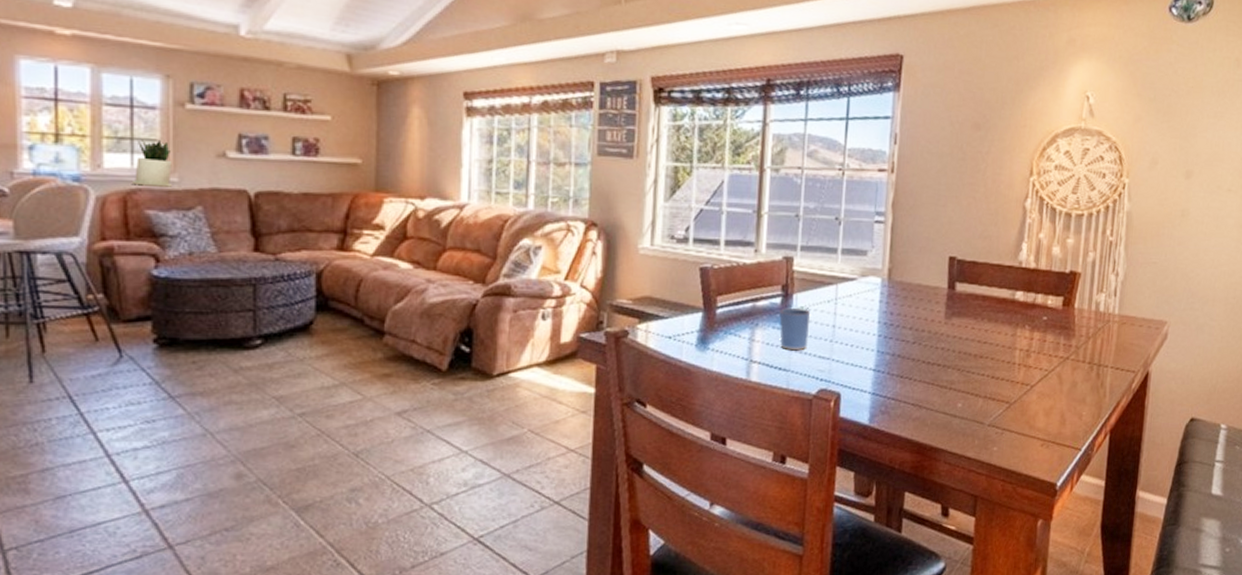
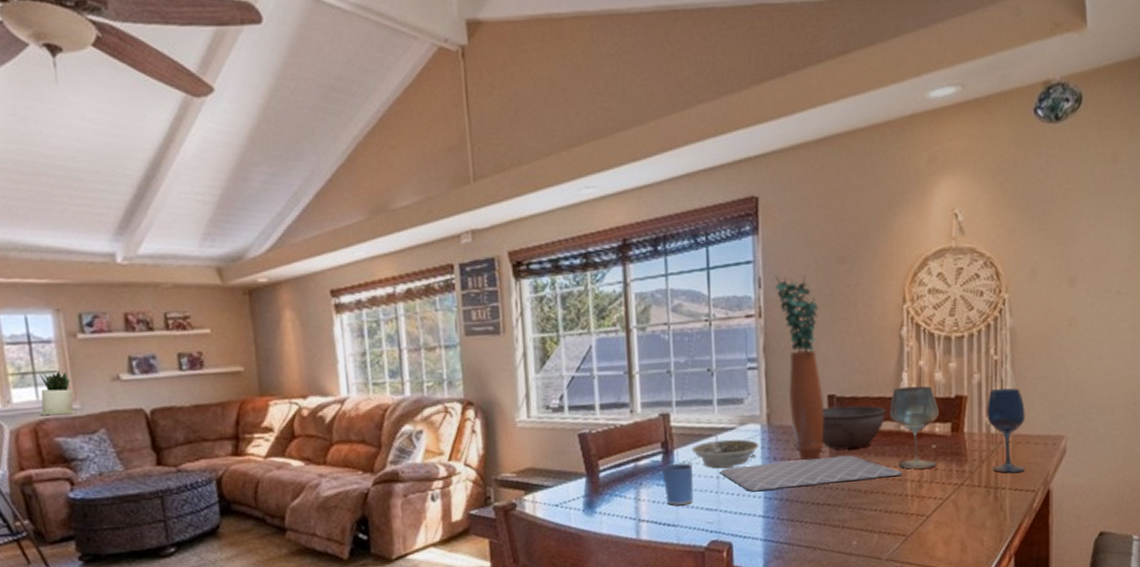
bowl: none [811,289,878,318] -> present [691,439,759,468]
placemat: none [836,317,1012,345] -> present [720,455,902,492]
vase: none [910,133,950,319] -> present [775,275,825,461]
bowl: none [939,268,1003,312] -> present [822,405,886,449]
wine glass: none [1006,257,1053,340] -> present [889,386,939,470]
wineglass: none [1097,268,1134,352] -> present [987,388,1026,473]

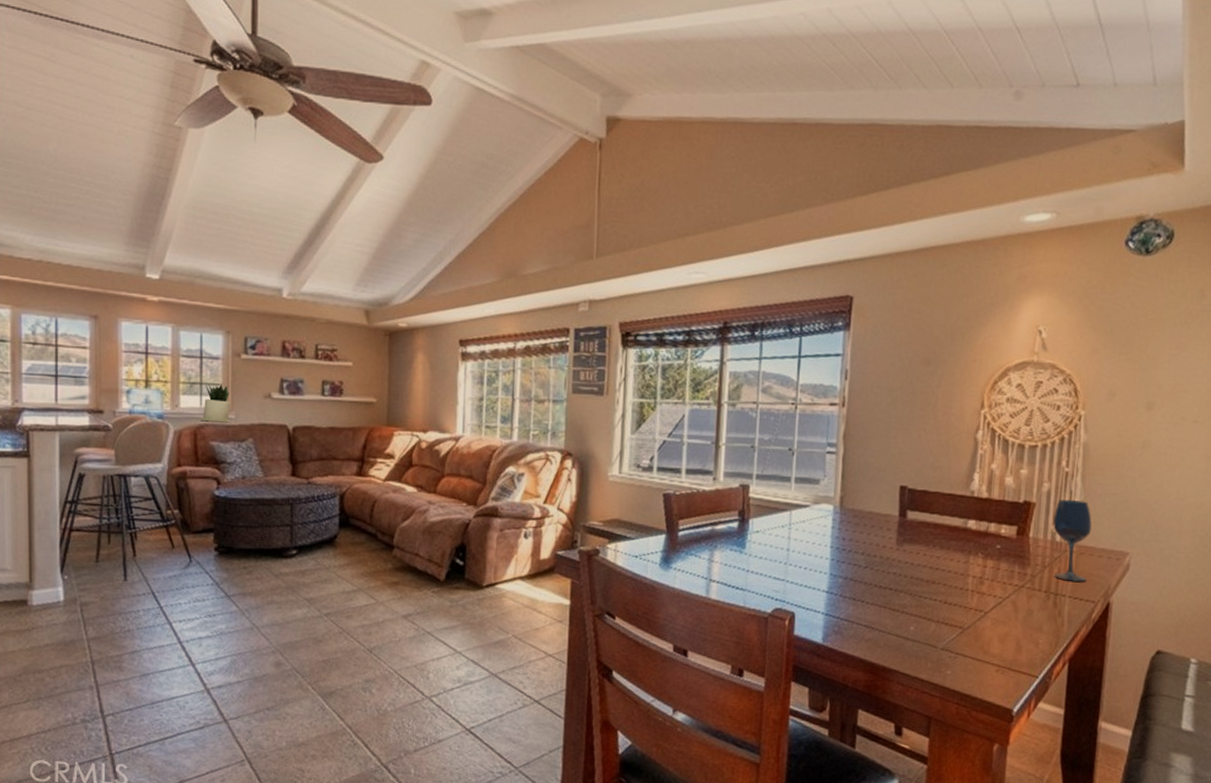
mug: present [662,463,694,505] -> none [736,532,765,571]
bowl: present [691,439,759,468] -> none [766,515,830,542]
placemat: present [720,455,902,492] -> none [790,542,965,571]
vase: present [775,275,825,461] -> none [860,369,900,545]
bowl: present [822,405,886,449] -> none [890,497,955,539]
wine glass: present [889,386,939,470] -> none [958,487,1006,568]

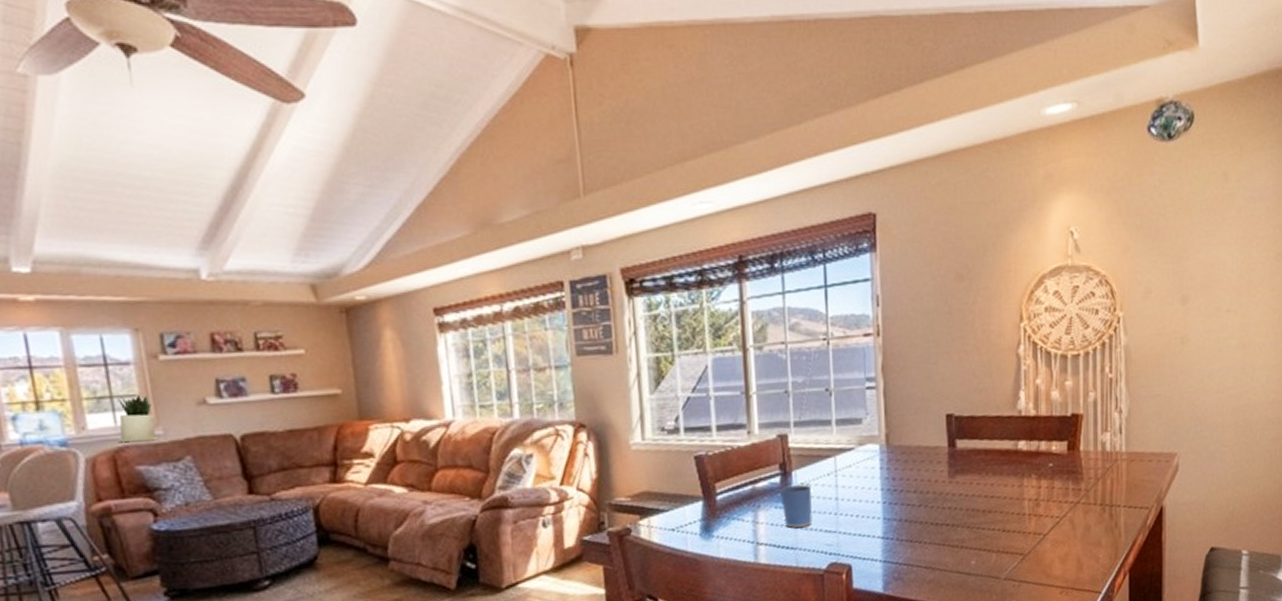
mug: none [736,532,765,571] -> present [780,485,812,528]
wineglass: present [1053,499,1092,582] -> none [1102,406,1140,491]

